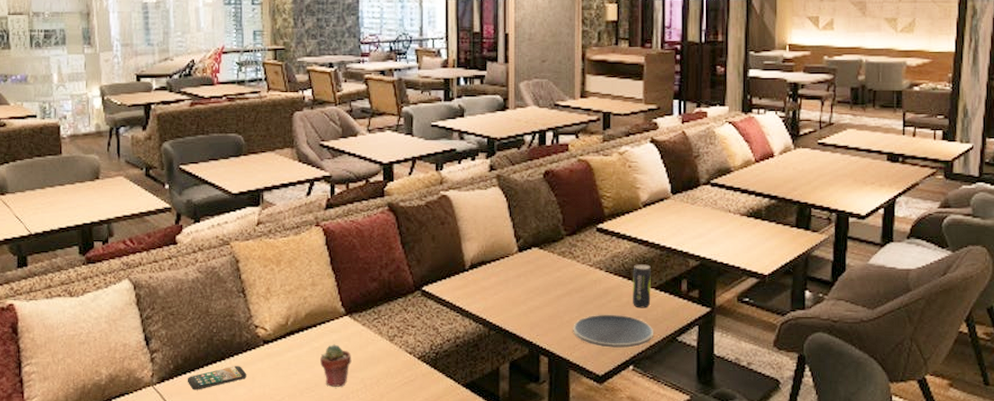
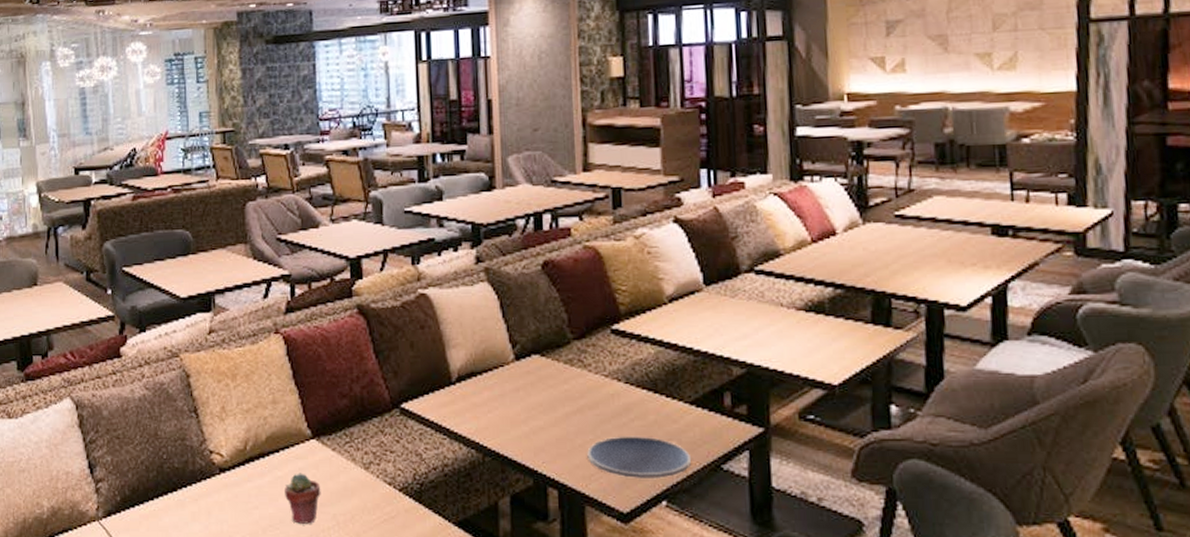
smartphone: present [187,366,247,390] -> none [135,498,202,526]
beverage can: present [633,264,651,308] -> none [660,373,685,429]

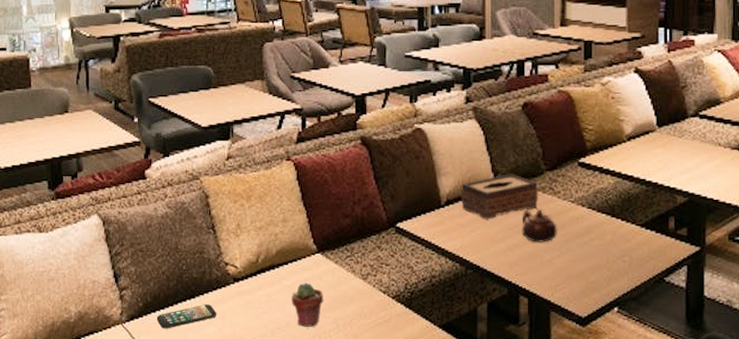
smartphone: none [135,498,202,526] -> present [156,304,217,329]
tissue box: none [474,344,565,398] -> present [461,174,538,220]
teapot: none [546,385,590,424] -> present [522,210,557,243]
plate: present [587,436,692,479] -> none [554,253,640,289]

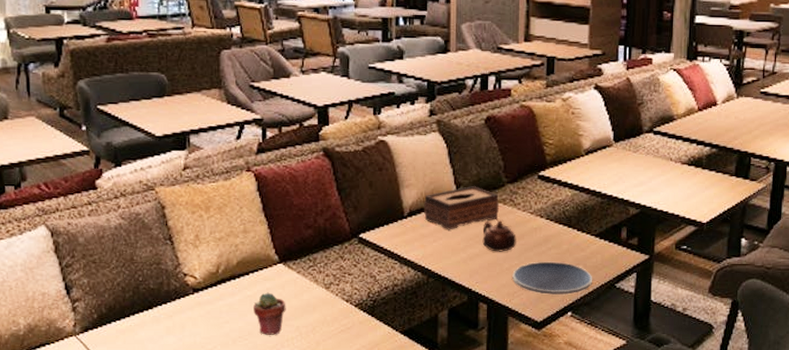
smartphone: present [156,304,217,329] -> none [112,315,176,340]
plate: none [554,253,640,289] -> present [512,261,593,295]

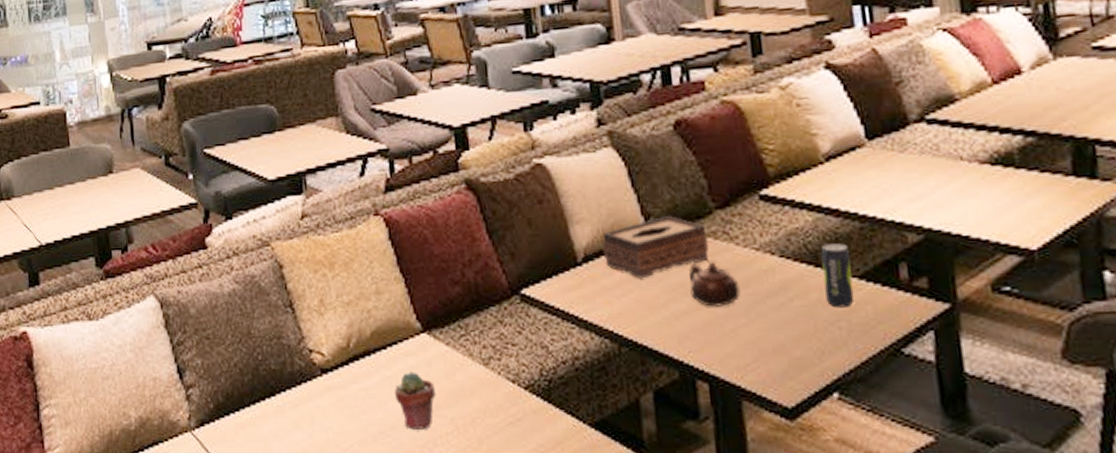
plate: present [512,261,593,295] -> none [740,317,865,367]
beverage can: none [573,212,591,256] -> present [821,243,855,308]

